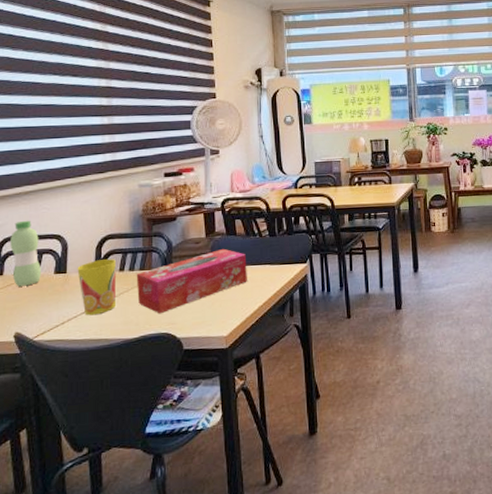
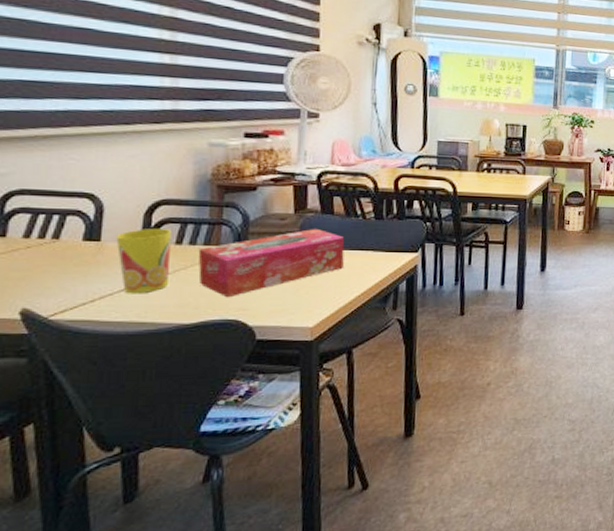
water bottle: present [10,220,41,287] -> none [18,171,64,253]

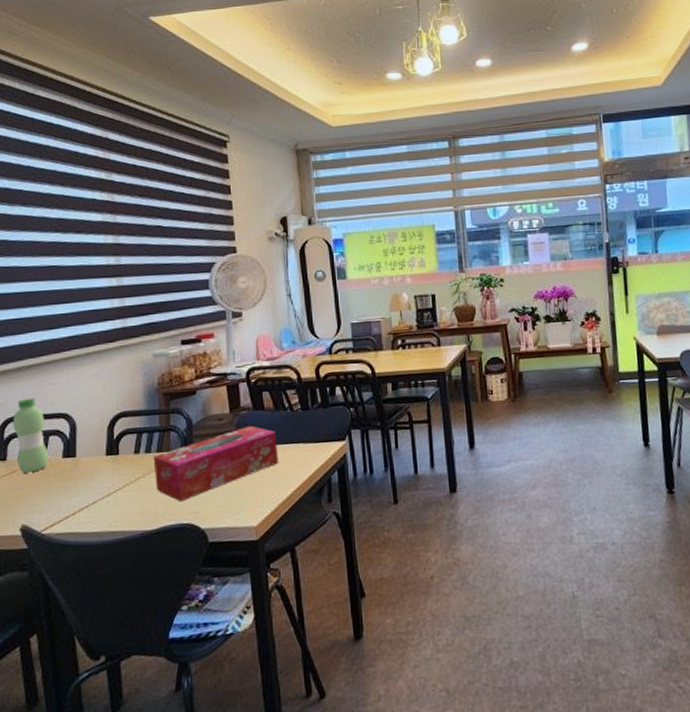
water bottle: none [18,171,64,253] -> present [13,397,48,473]
cup: present [116,229,171,294] -> none [87,440,131,505]

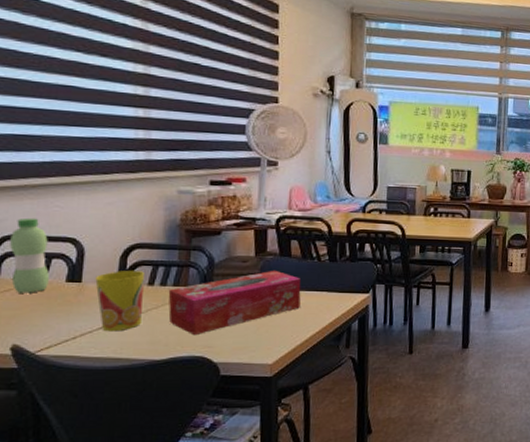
cup: none [87,440,131,505] -> present [95,271,144,332]

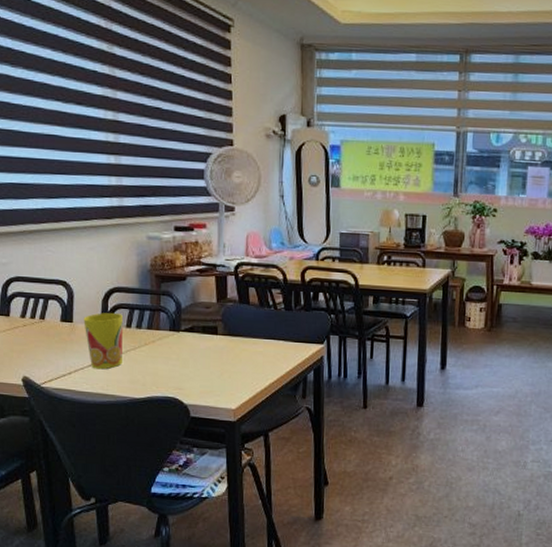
water bottle: present [10,217,49,293] -> none [16,261,47,331]
tissue box: present [168,270,301,336] -> none [143,317,260,377]

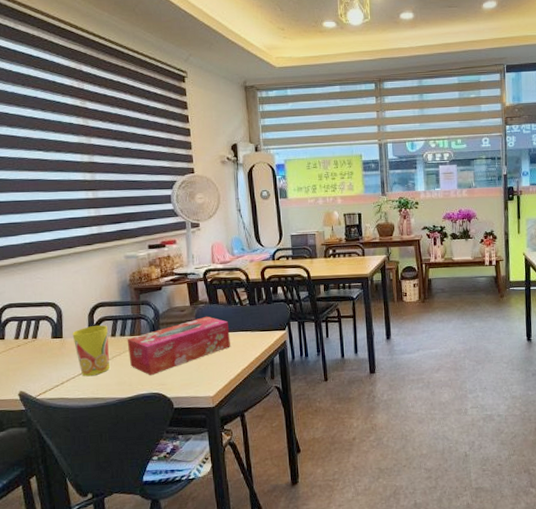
tissue box: none [143,317,260,377] -> present [127,316,230,376]

